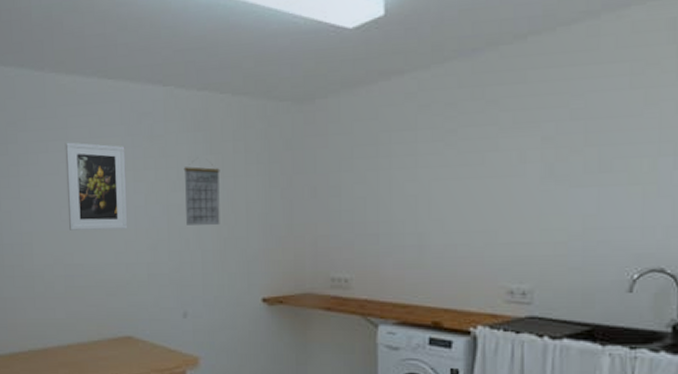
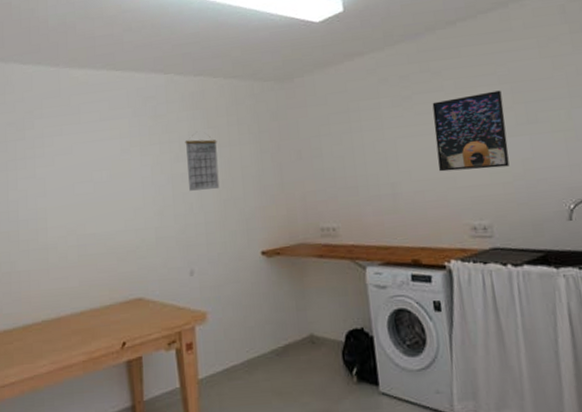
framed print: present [65,142,128,230] -> none [77,125,137,203]
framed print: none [478,128,571,224] -> present [432,90,510,172]

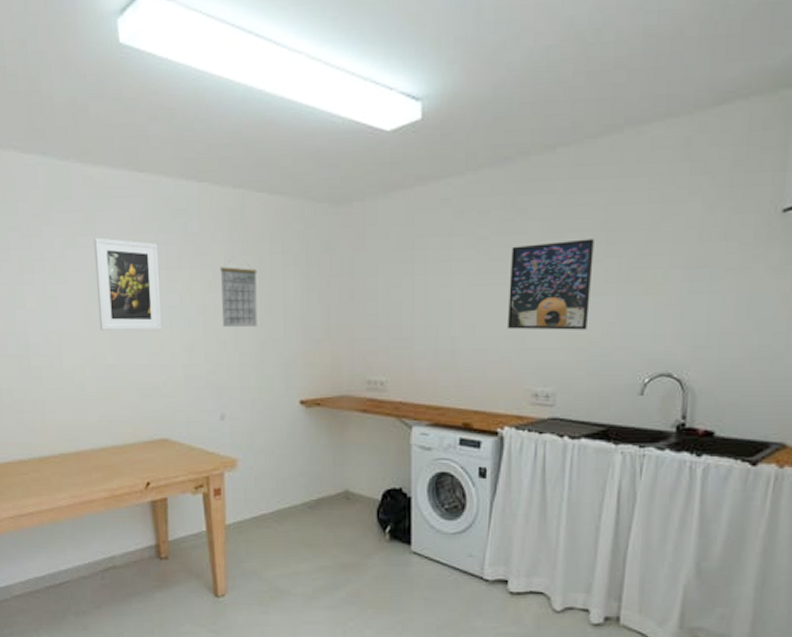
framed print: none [77,125,137,203] -> present [93,237,163,330]

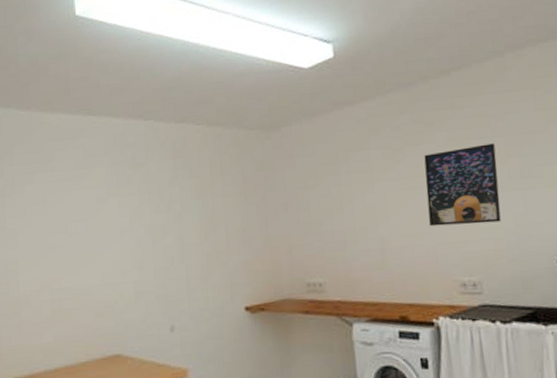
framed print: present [93,237,163,330] -> none [51,173,114,256]
calendar: present [219,265,258,328] -> none [165,187,202,244]

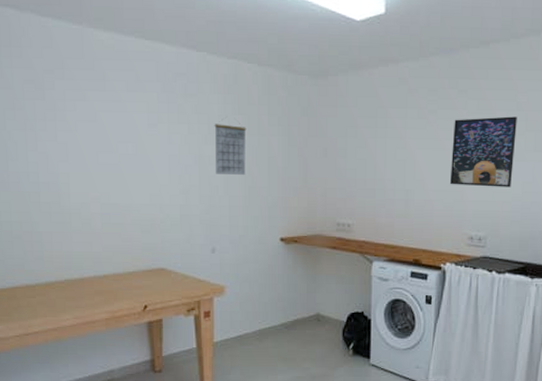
calendar: none [165,187,202,244] -> present [214,123,247,176]

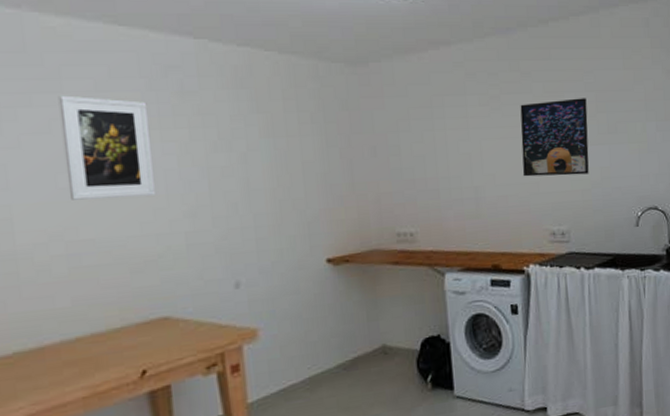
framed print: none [102,93,163,174] -> present [58,95,157,200]
calendar: present [214,123,247,176] -> none [225,123,274,188]

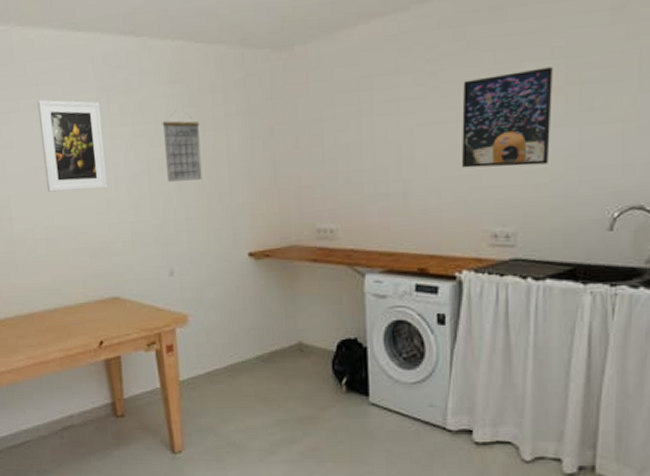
calendar: none [225,123,274,188] -> present [162,117,202,182]

